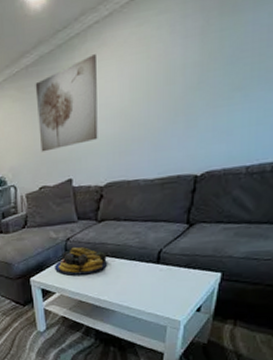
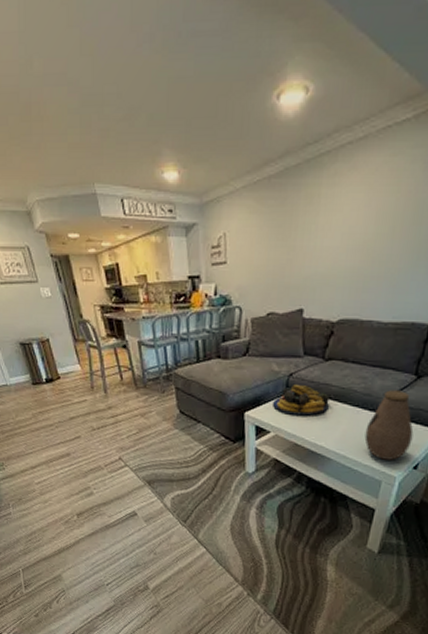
wall art: present [35,54,98,152] -> none [274,177,345,275]
vase: none [145,240,192,306] -> present [364,390,414,460]

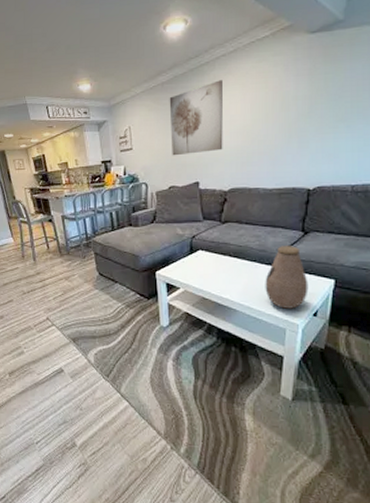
fruit bowl: present [272,385,329,416] -> none [179,245,229,272]
wall art: none [274,177,345,275] -> present [169,80,223,156]

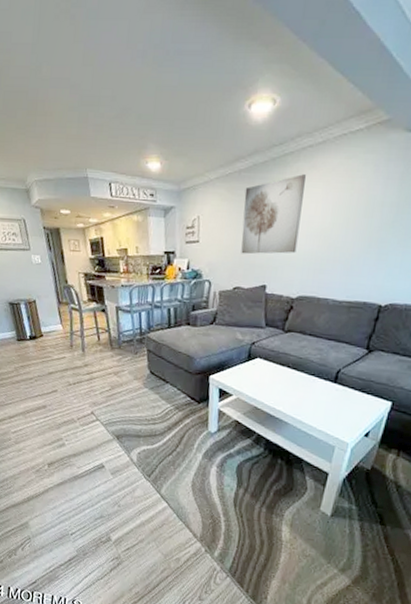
vase: present [265,246,309,309] -> none [319,362,365,427]

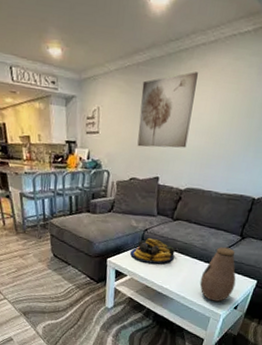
fruit bowl: none [235,353,288,382] -> present [129,238,175,264]
vase: none [319,362,365,427] -> present [199,247,236,302]

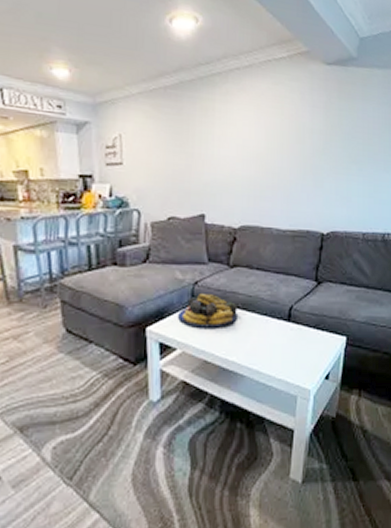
wall art: present [137,72,198,148] -> none [172,96,236,180]
vase: present [199,247,236,302] -> none [276,297,321,372]

